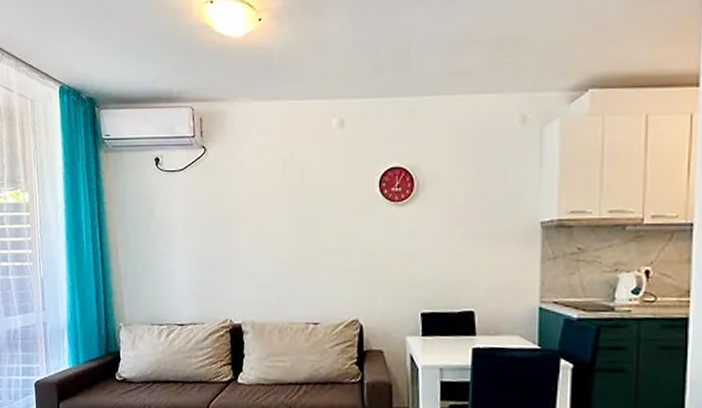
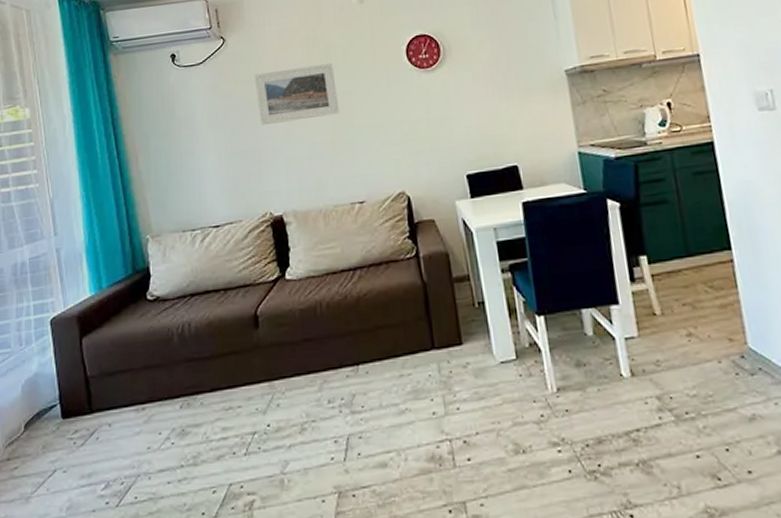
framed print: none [229,185,307,238] -> present [254,63,340,126]

